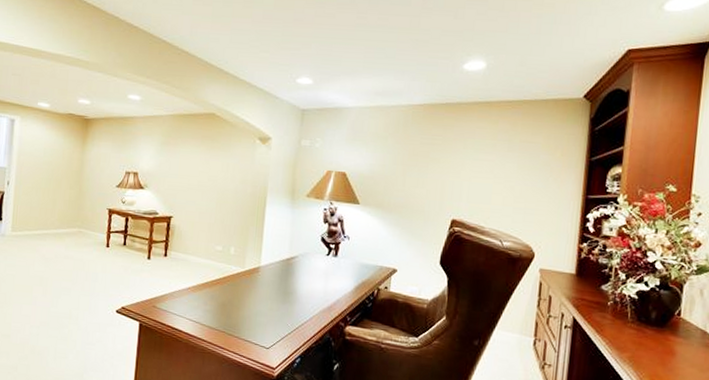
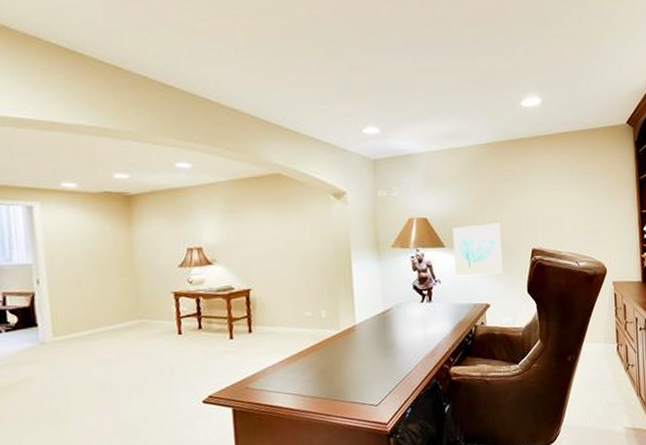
wall art: none [366,185,421,240] -> present [453,223,503,276]

